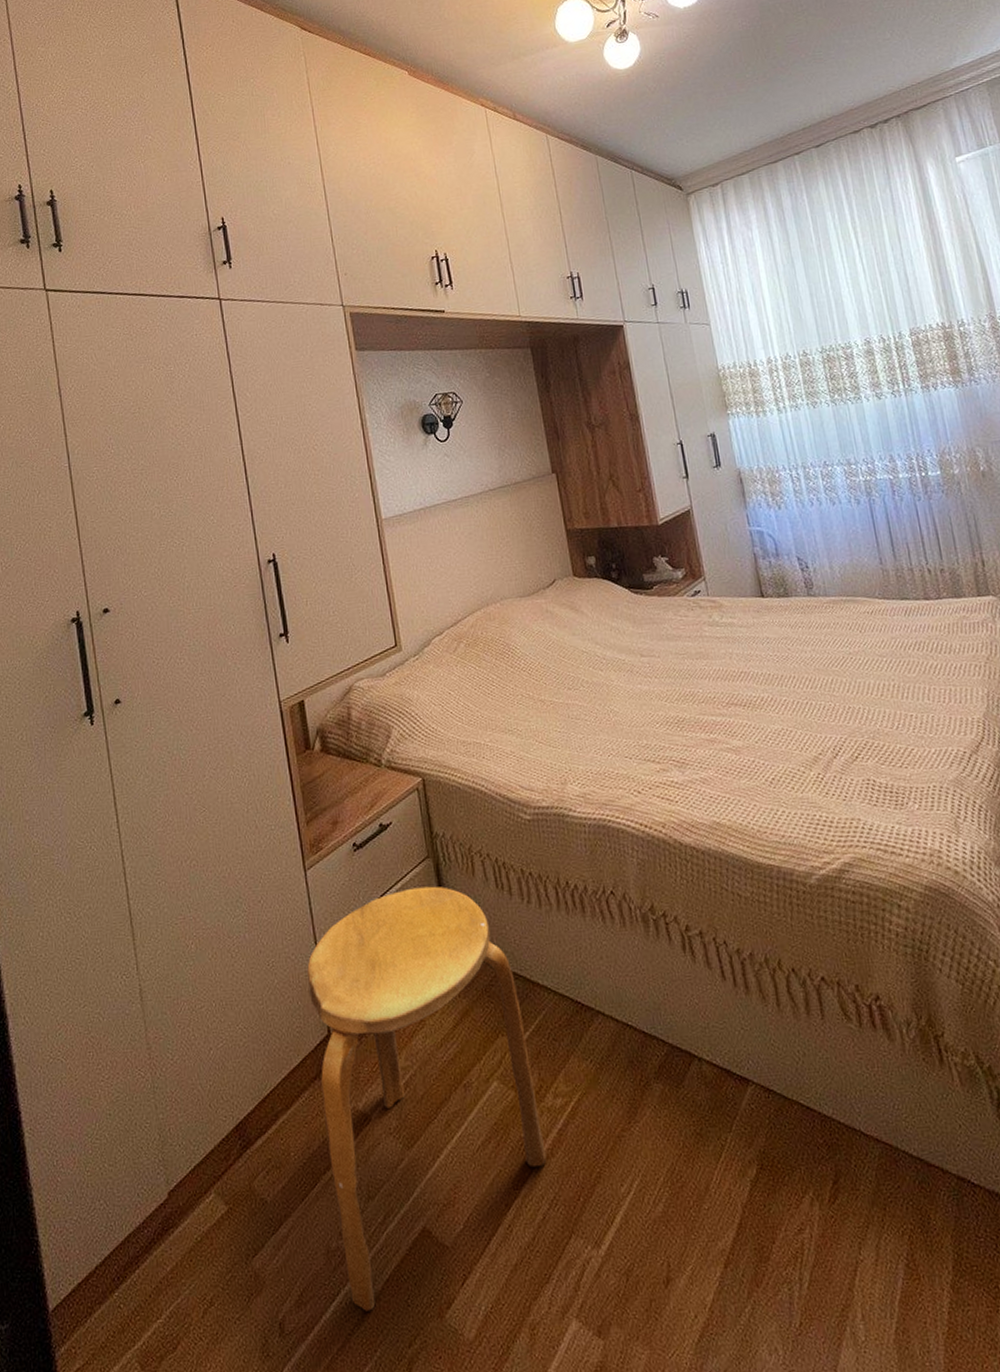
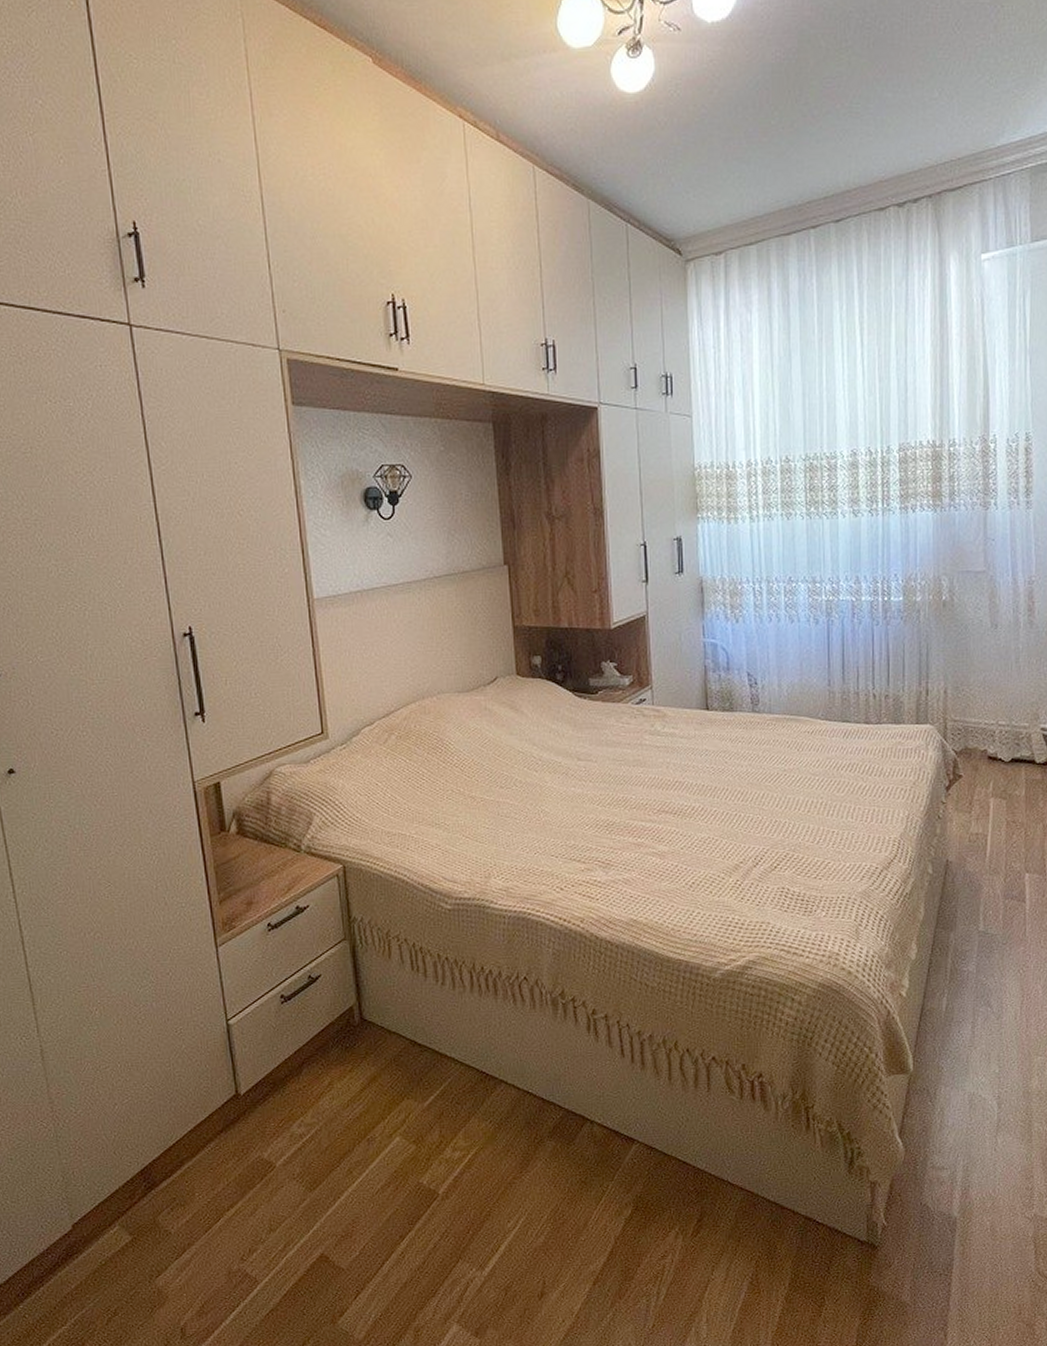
stool: present [306,886,547,1311] -> none [215,966,441,1319]

